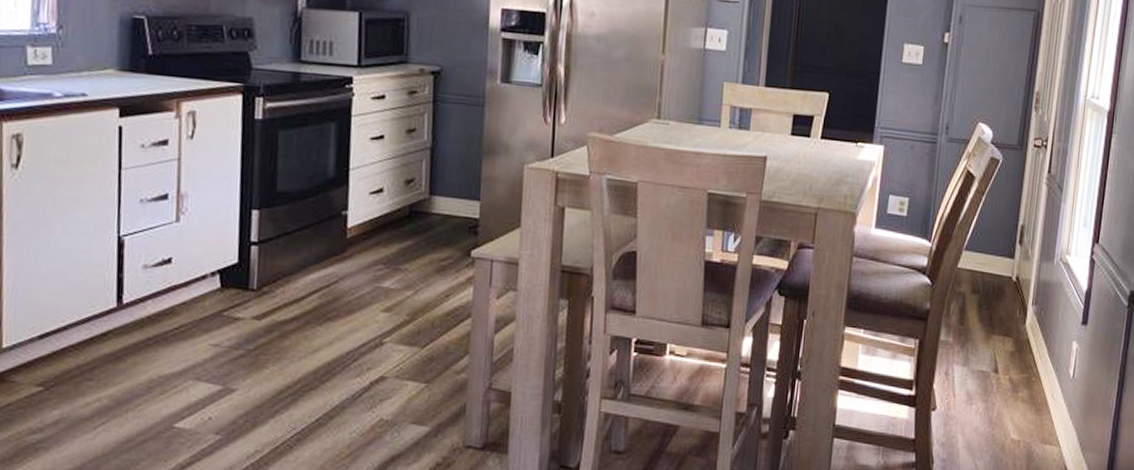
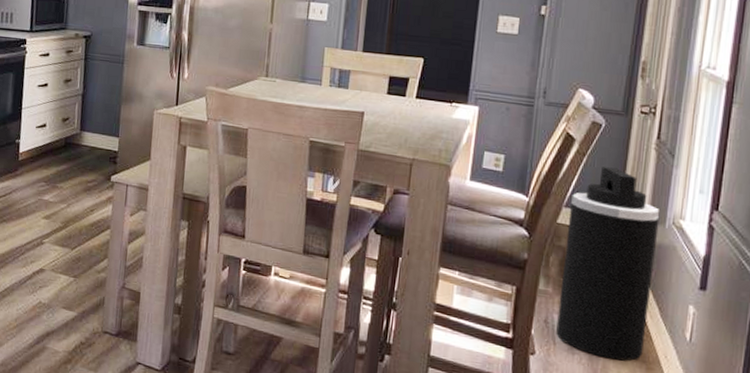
trash can: none [956,205,1049,405] -> present [556,167,660,361]

